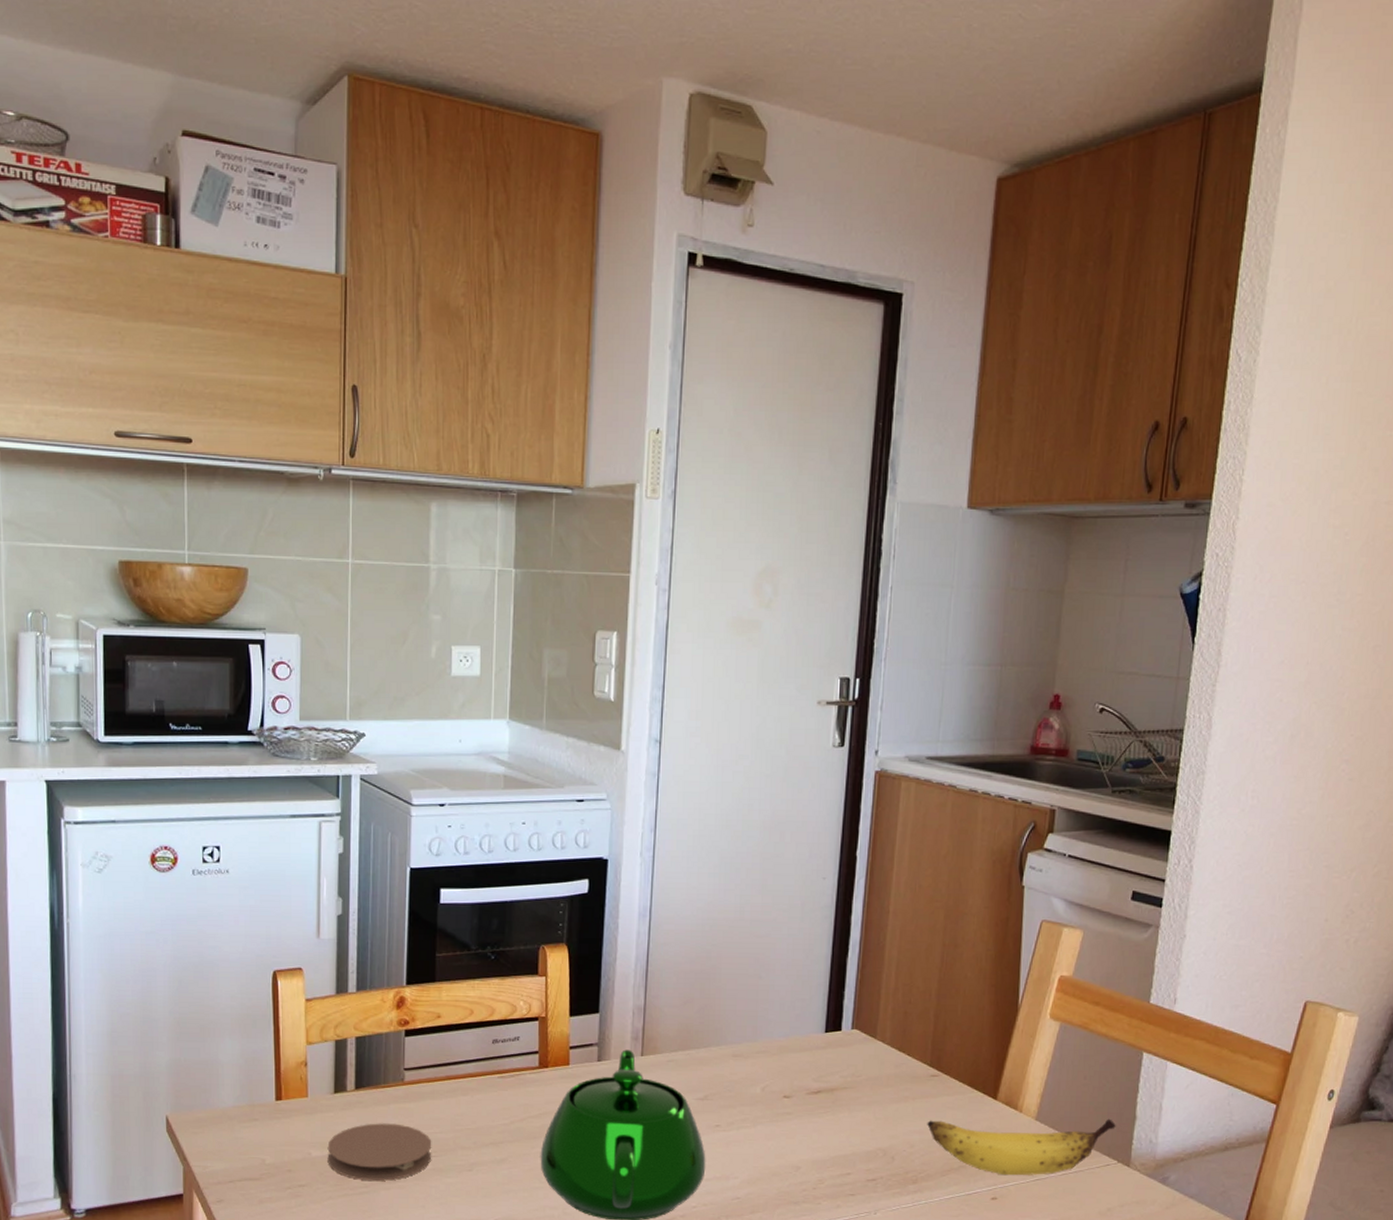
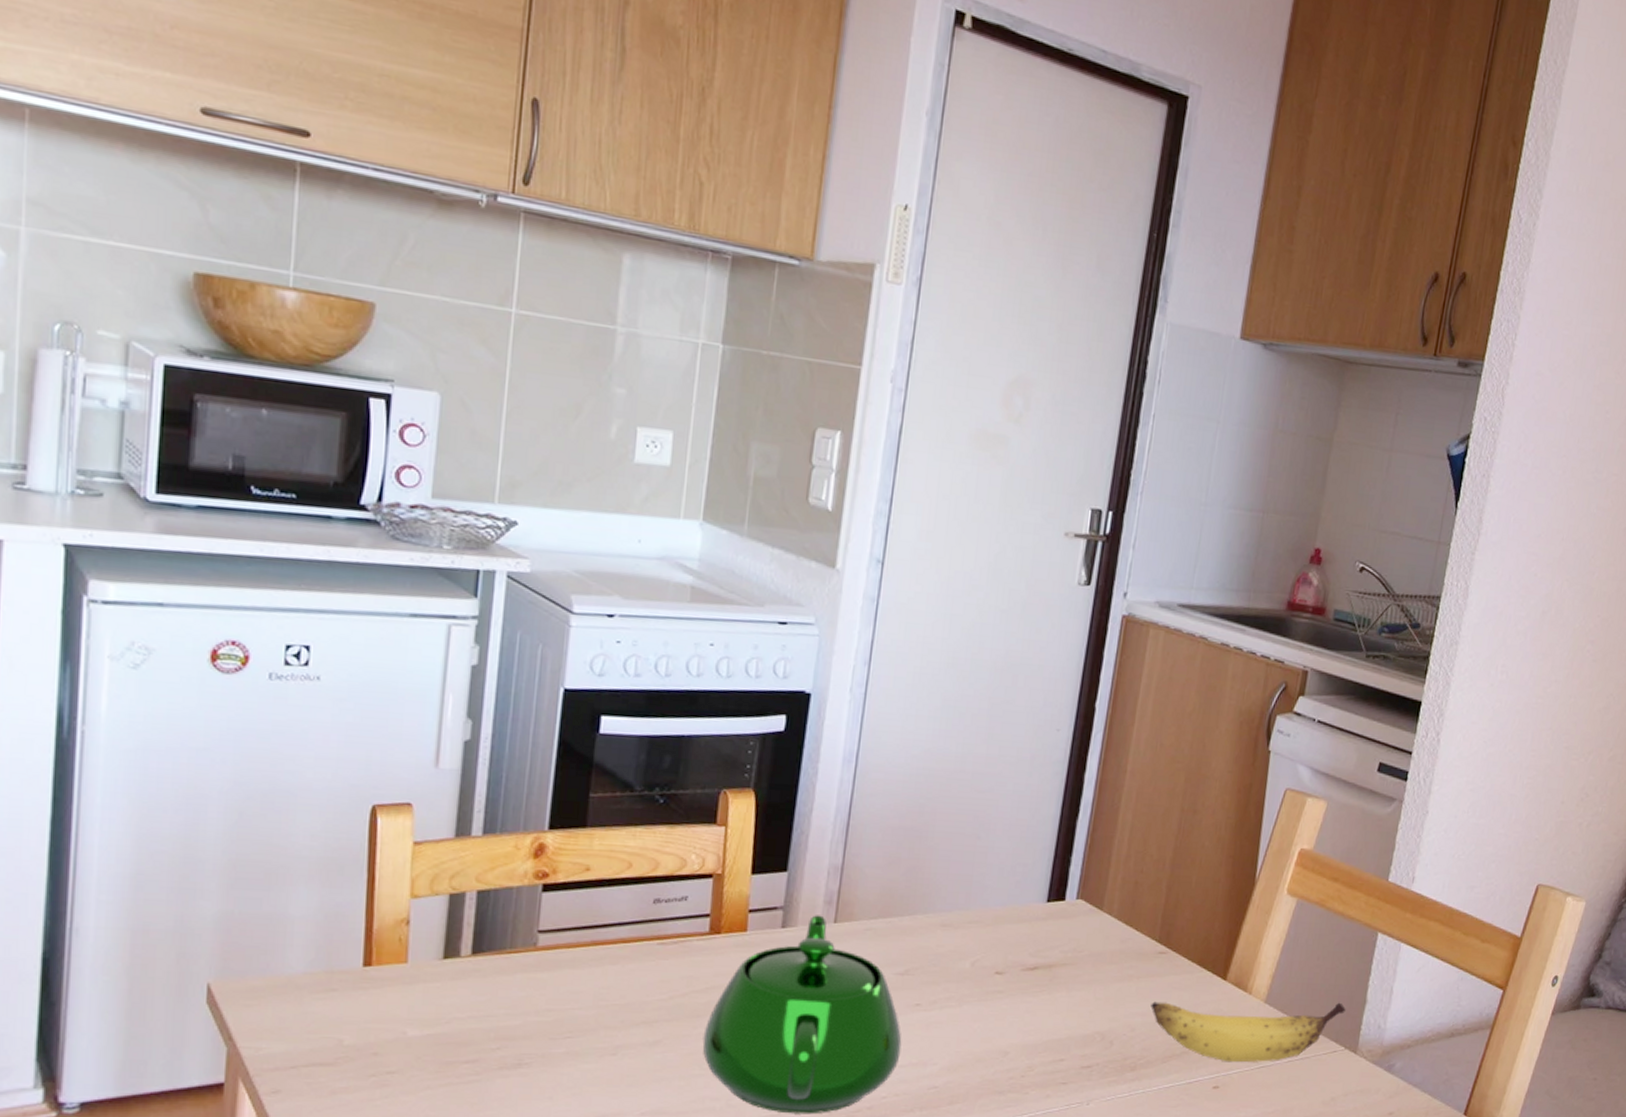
coaster: present [327,1123,432,1181] -> none [428,996,568,1067]

